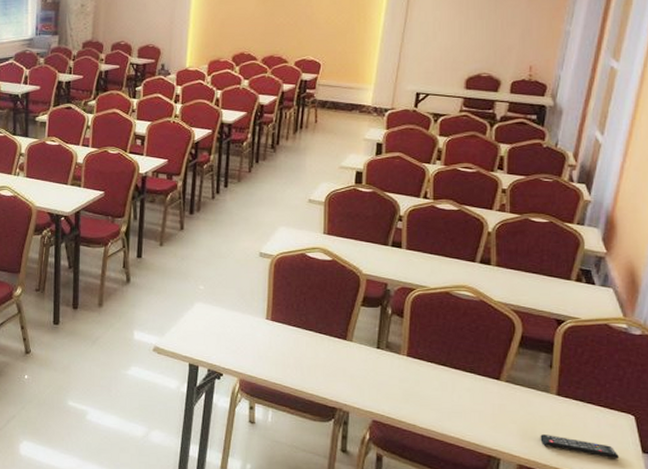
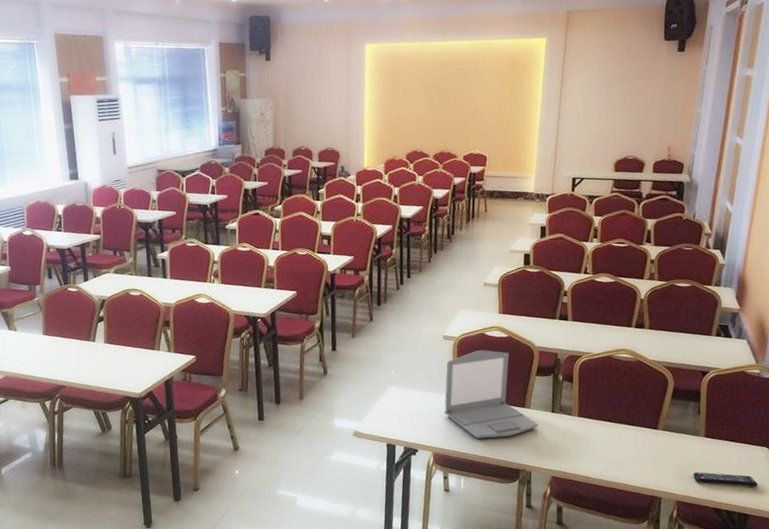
laptop: none [254,272,361,371] -> present [443,350,539,439]

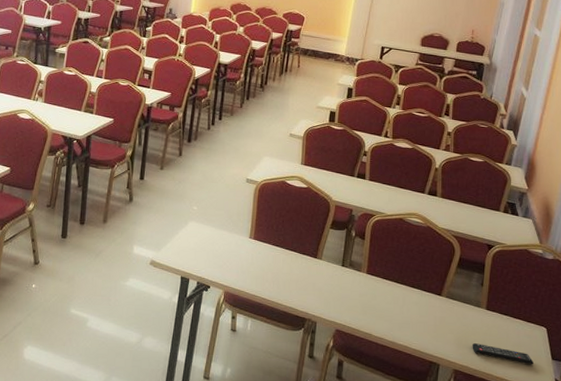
laptop: present [443,350,539,439] -> none [238,197,328,285]

